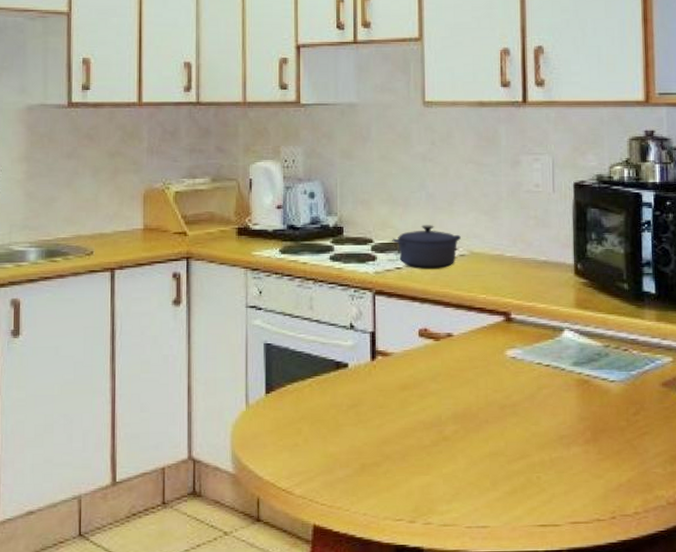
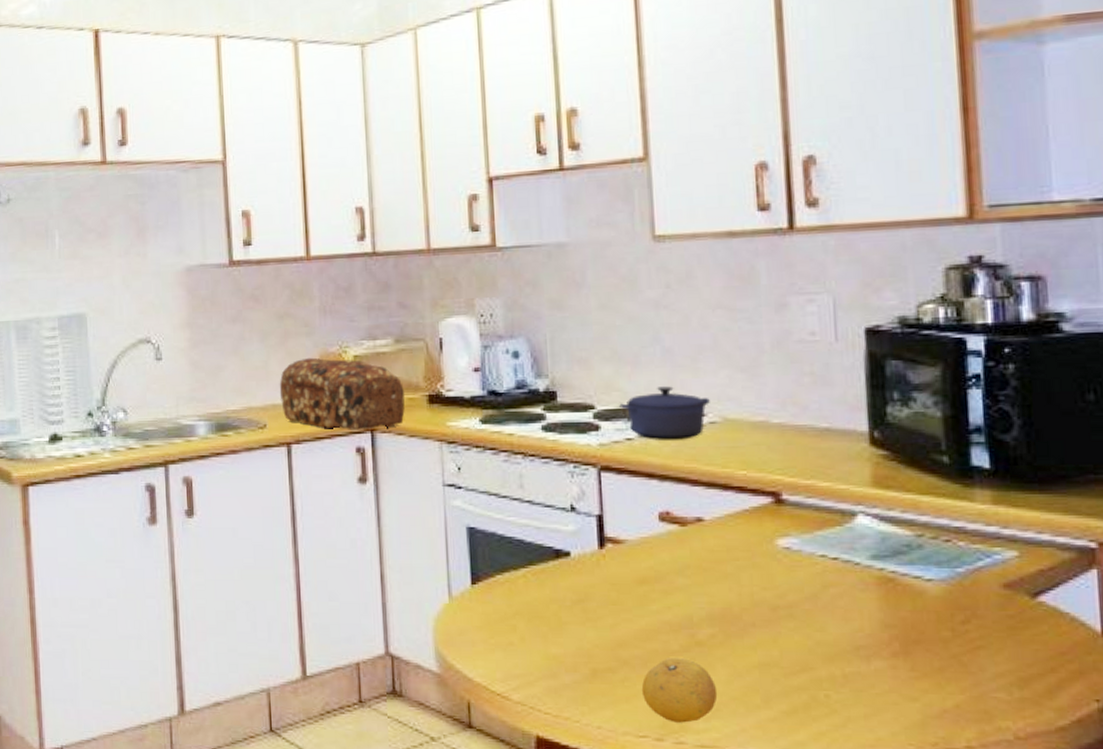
bread loaf: none [107,192,217,259] -> present [279,357,405,431]
fruit: none [399,450,458,506] -> present [641,657,718,723]

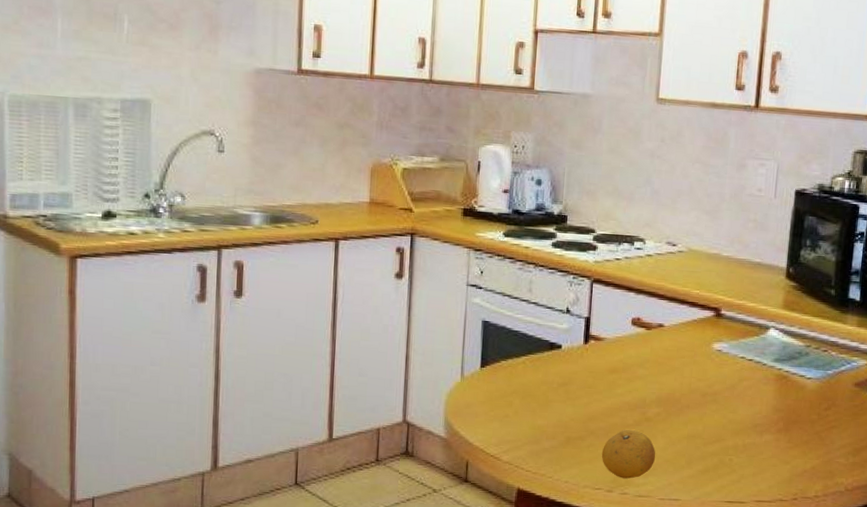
bread loaf: present [279,357,405,431] -> none [333,165,443,234]
cooking pot: present [619,386,710,440] -> none [614,219,681,263]

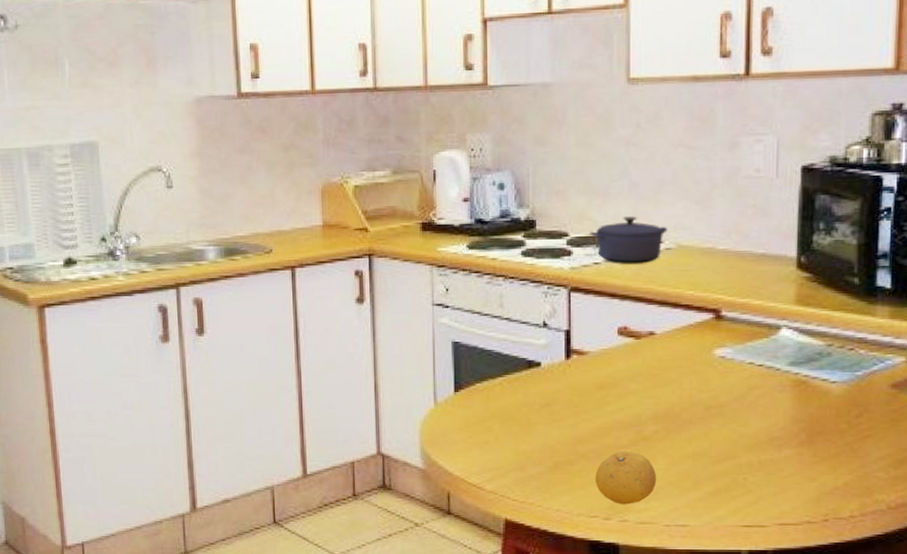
cooking pot: none [614,219,681,263] -> present [590,216,667,264]

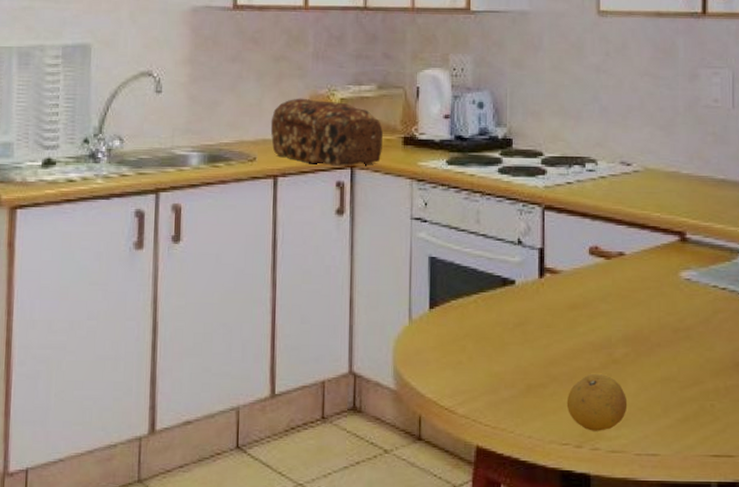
bread loaf: none [284,187,400,256] -> present [270,98,383,167]
cooking pot: present [590,216,667,264] -> none [563,139,635,185]

